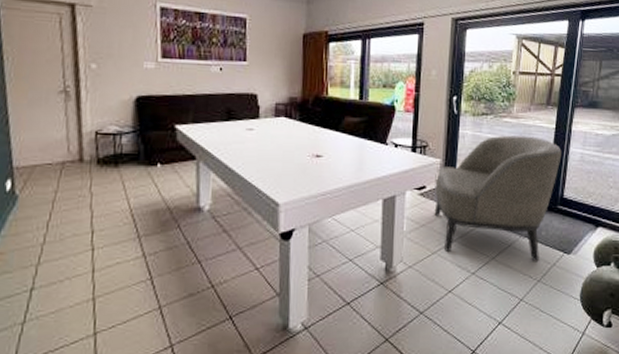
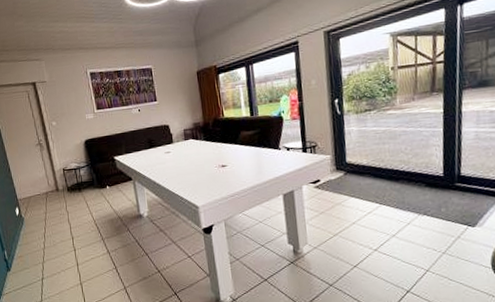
armchair: present [434,135,562,262] -> none [327,123,454,237]

